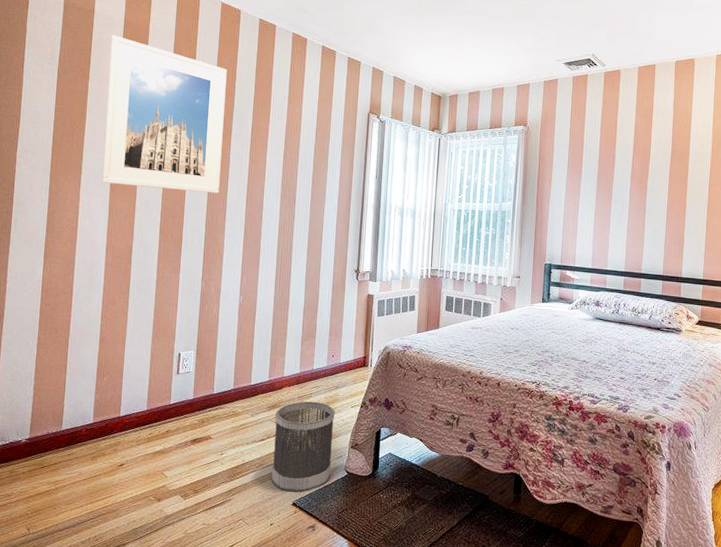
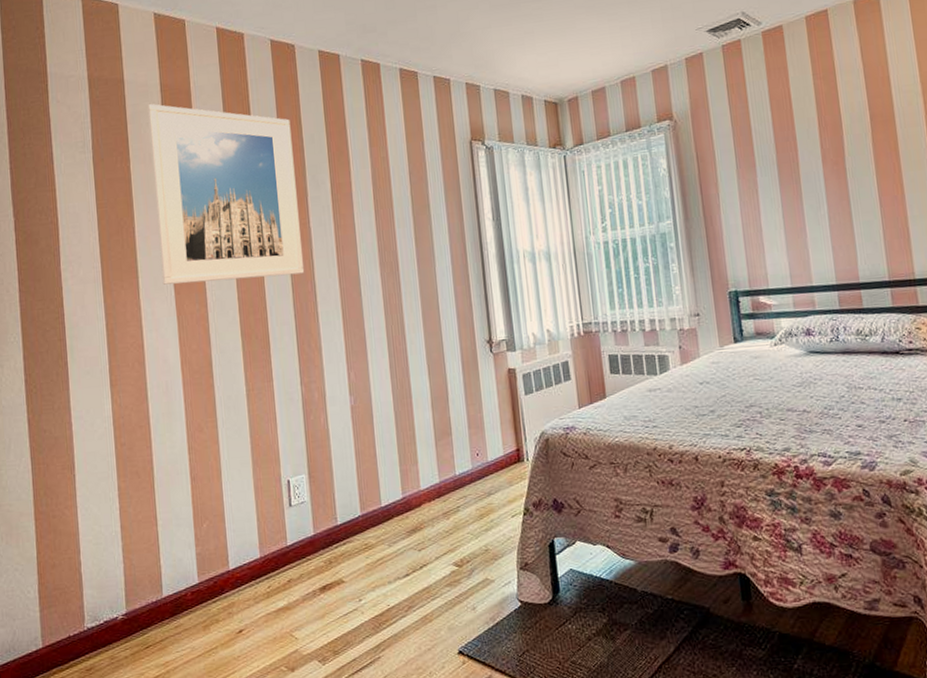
wastebasket: present [271,401,335,492] -> none [418,516,501,638]

